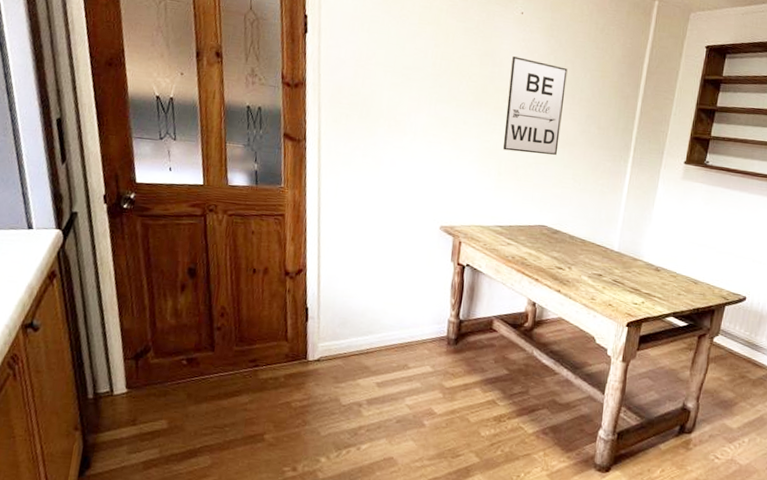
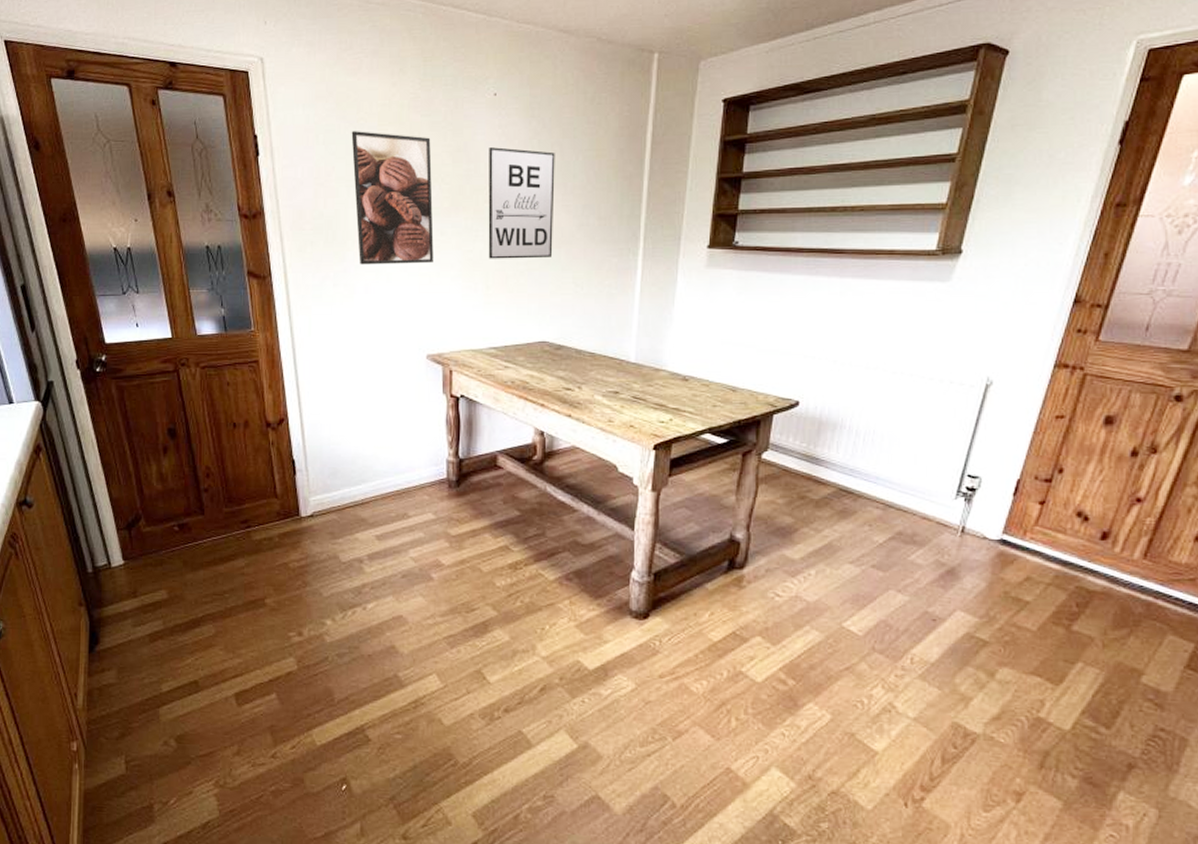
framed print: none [388,25,463,147] -> present [351,131,434,265]

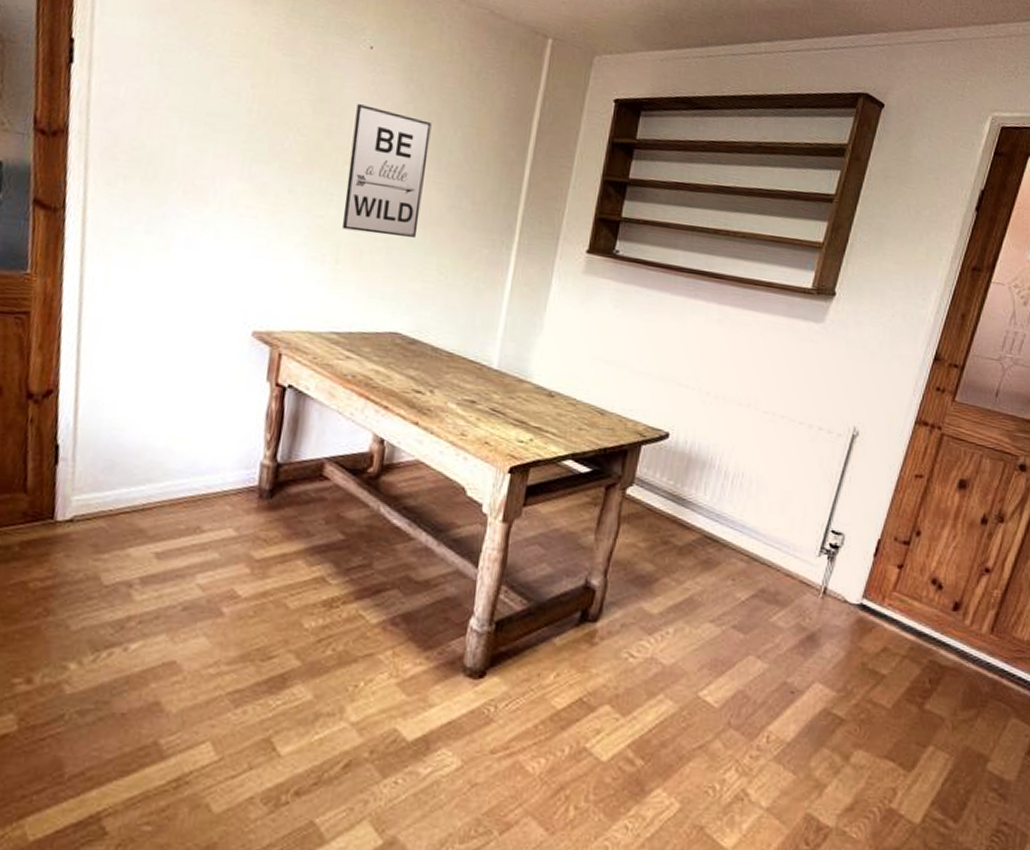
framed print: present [351,131,434,265] -> none [183,56,291,223]

